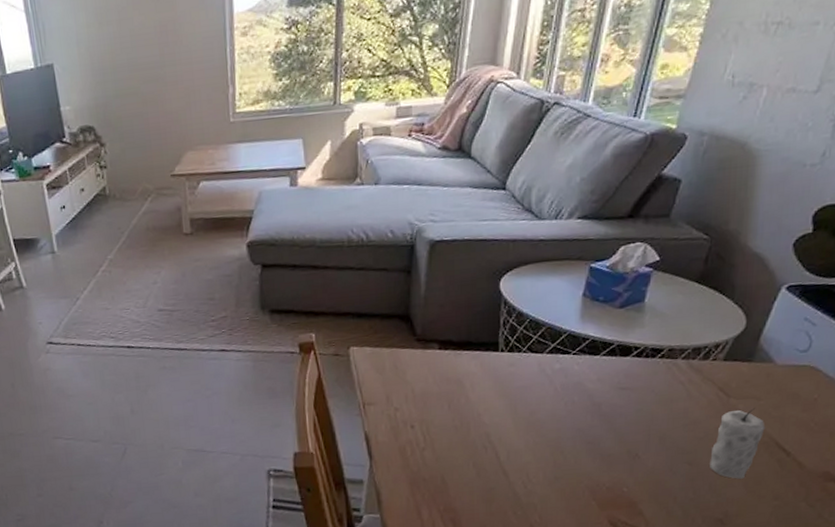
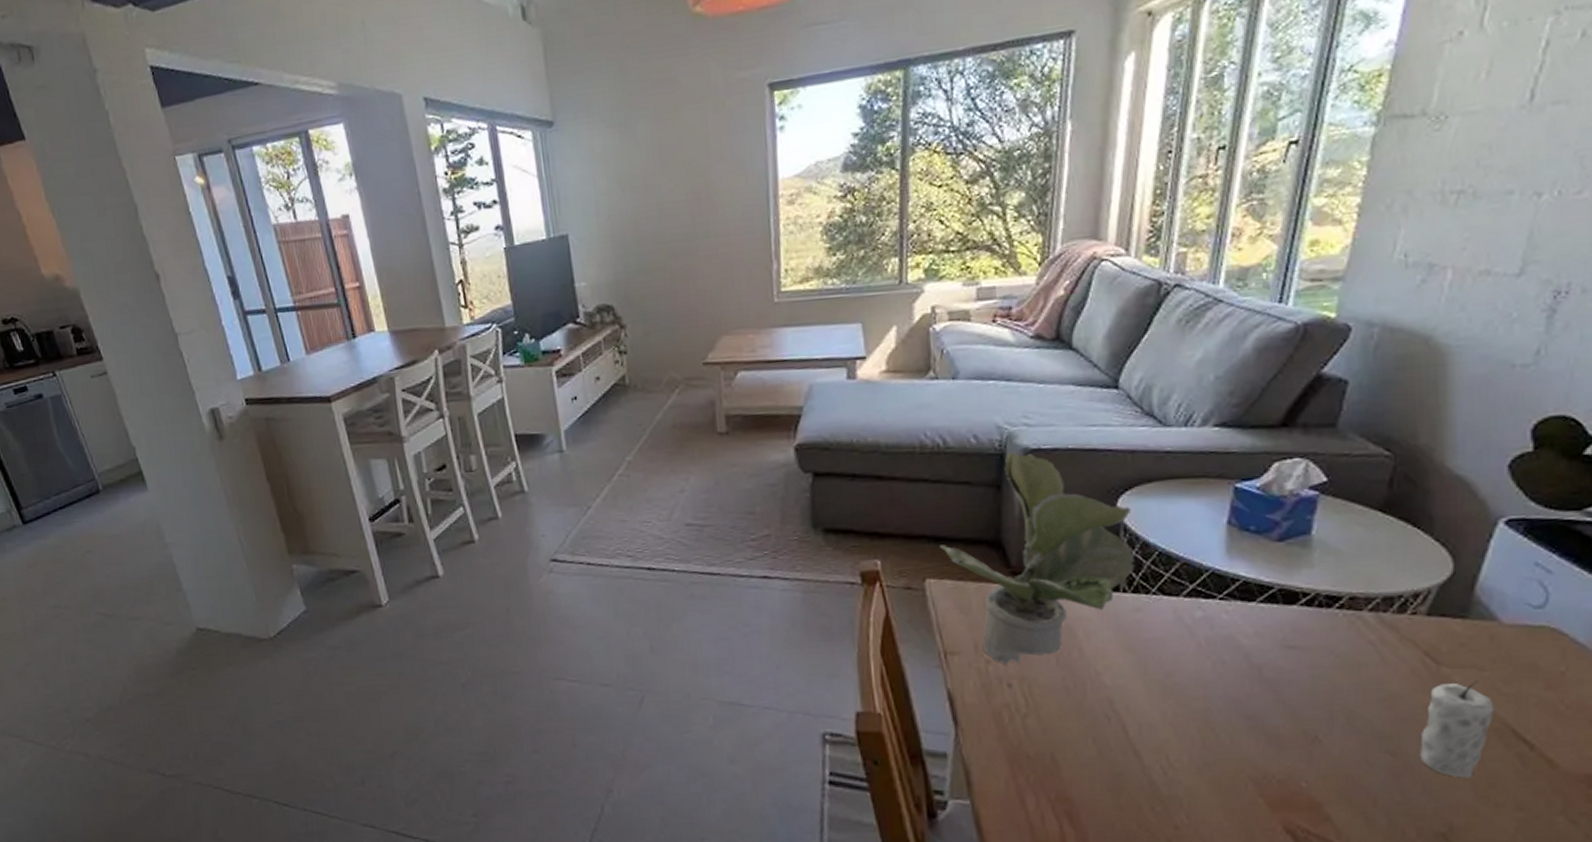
potted plant: none [362,243,511,411] -> present [940,452,1135,665]

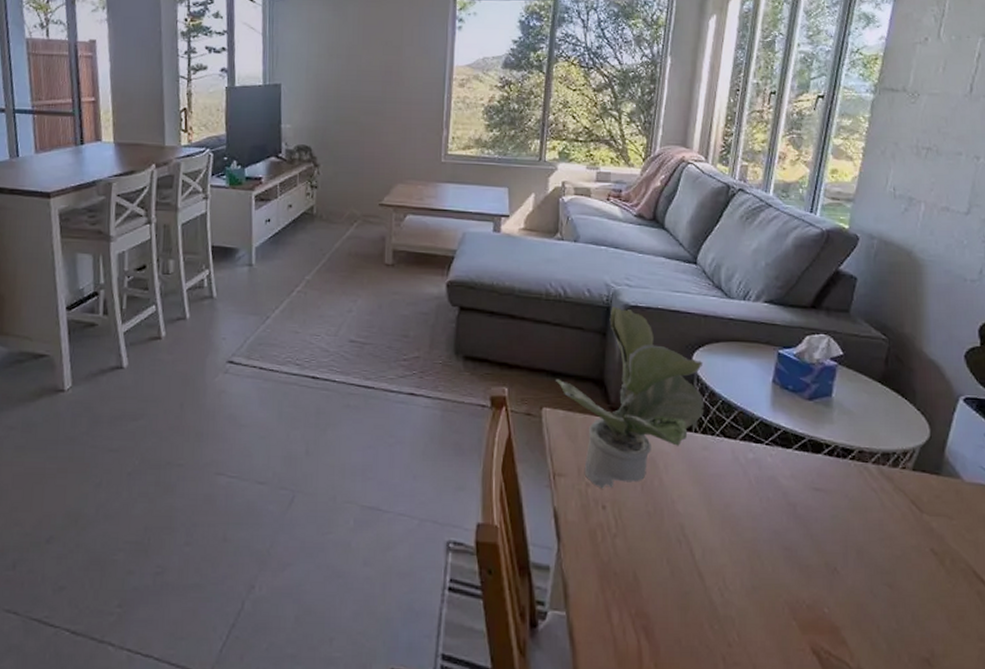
candle: present [1420,681,1495,778] -> none [910,528,961,611]

